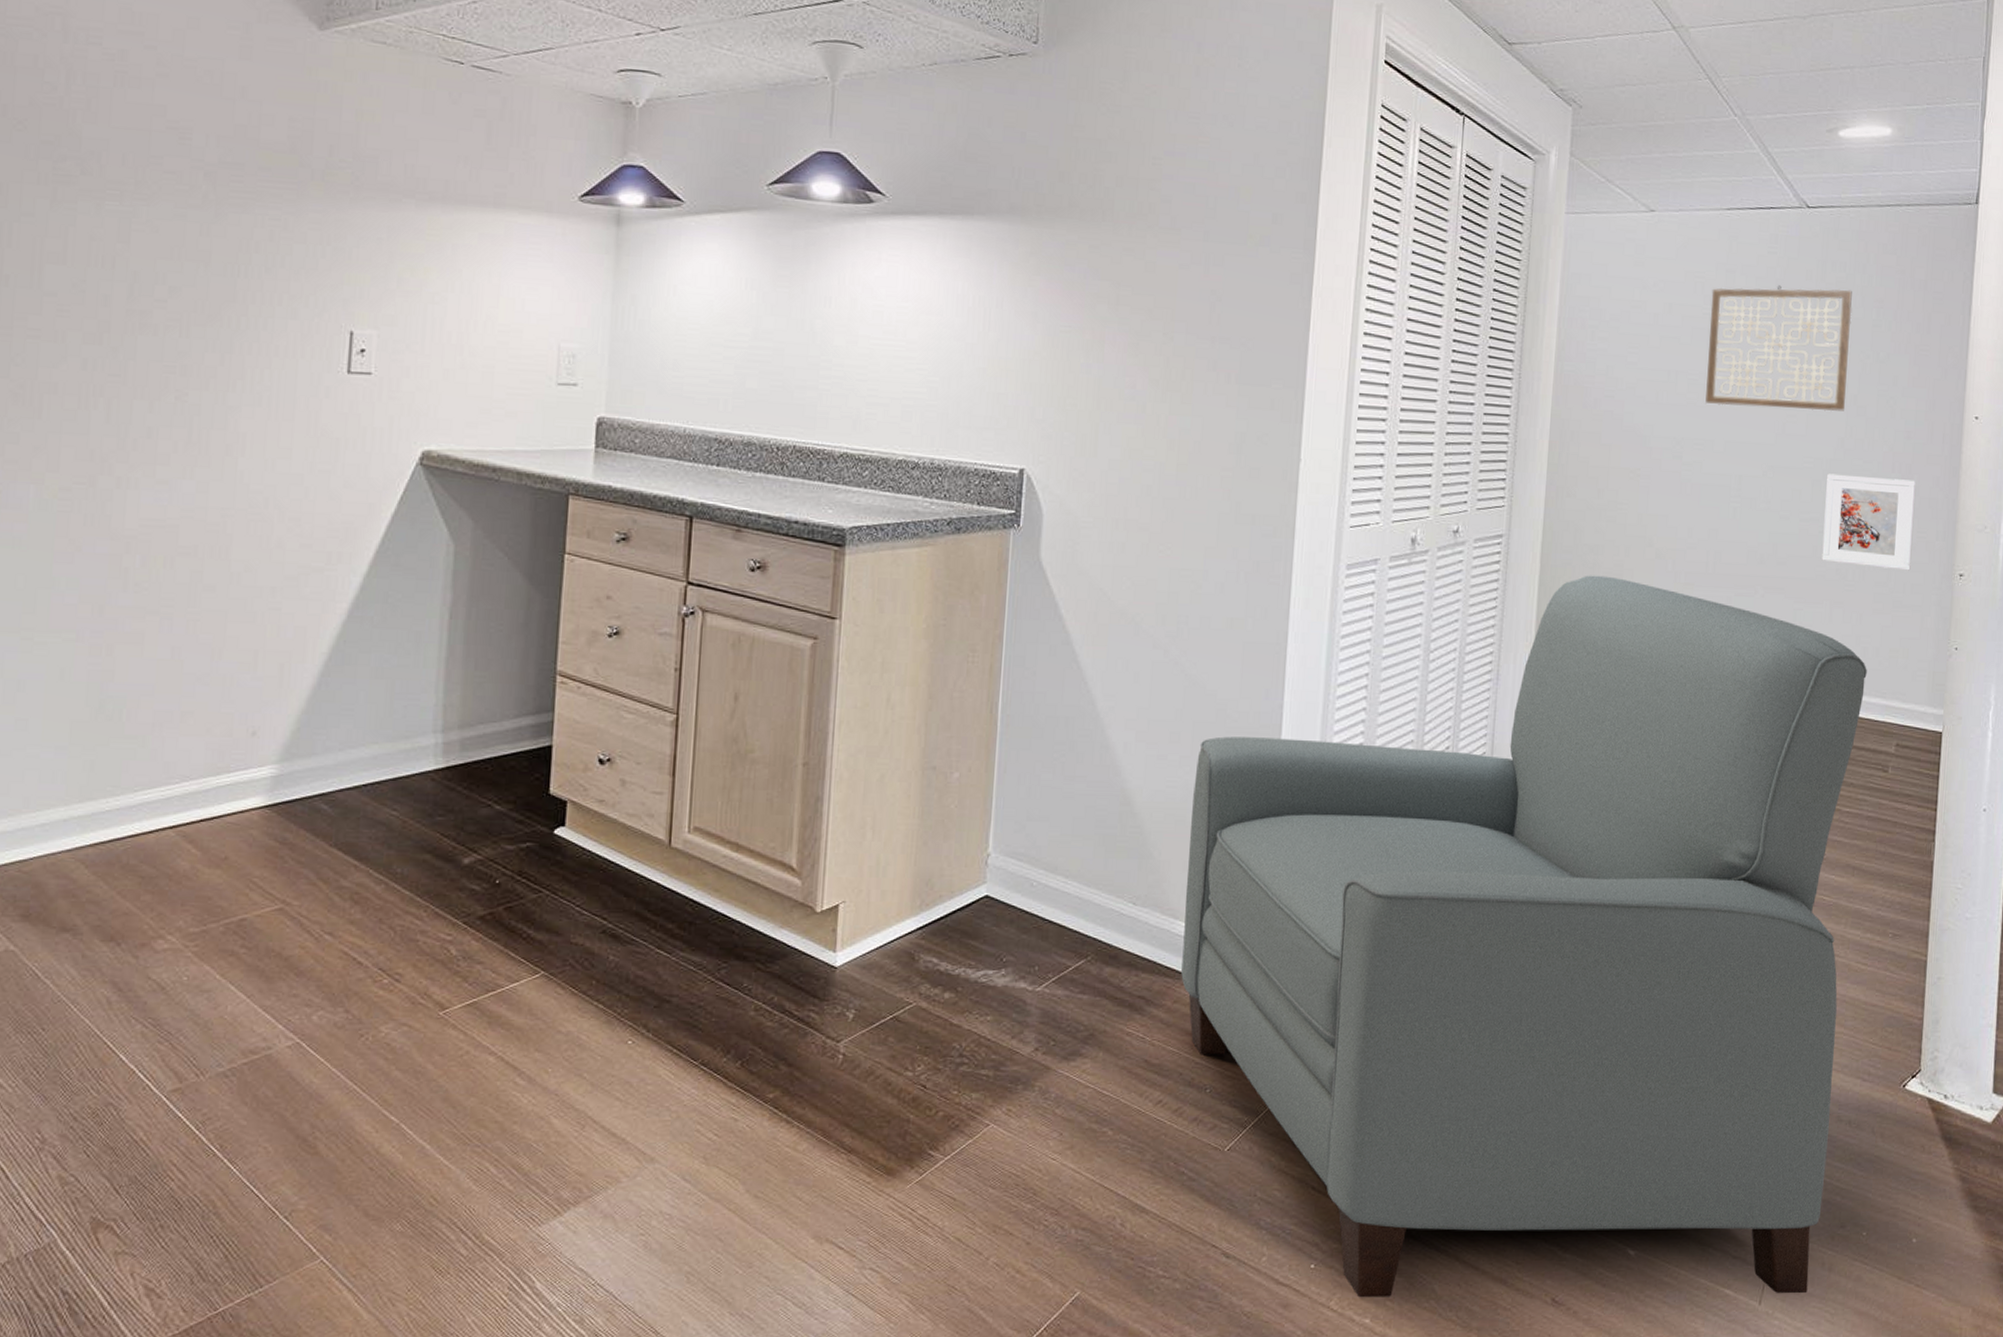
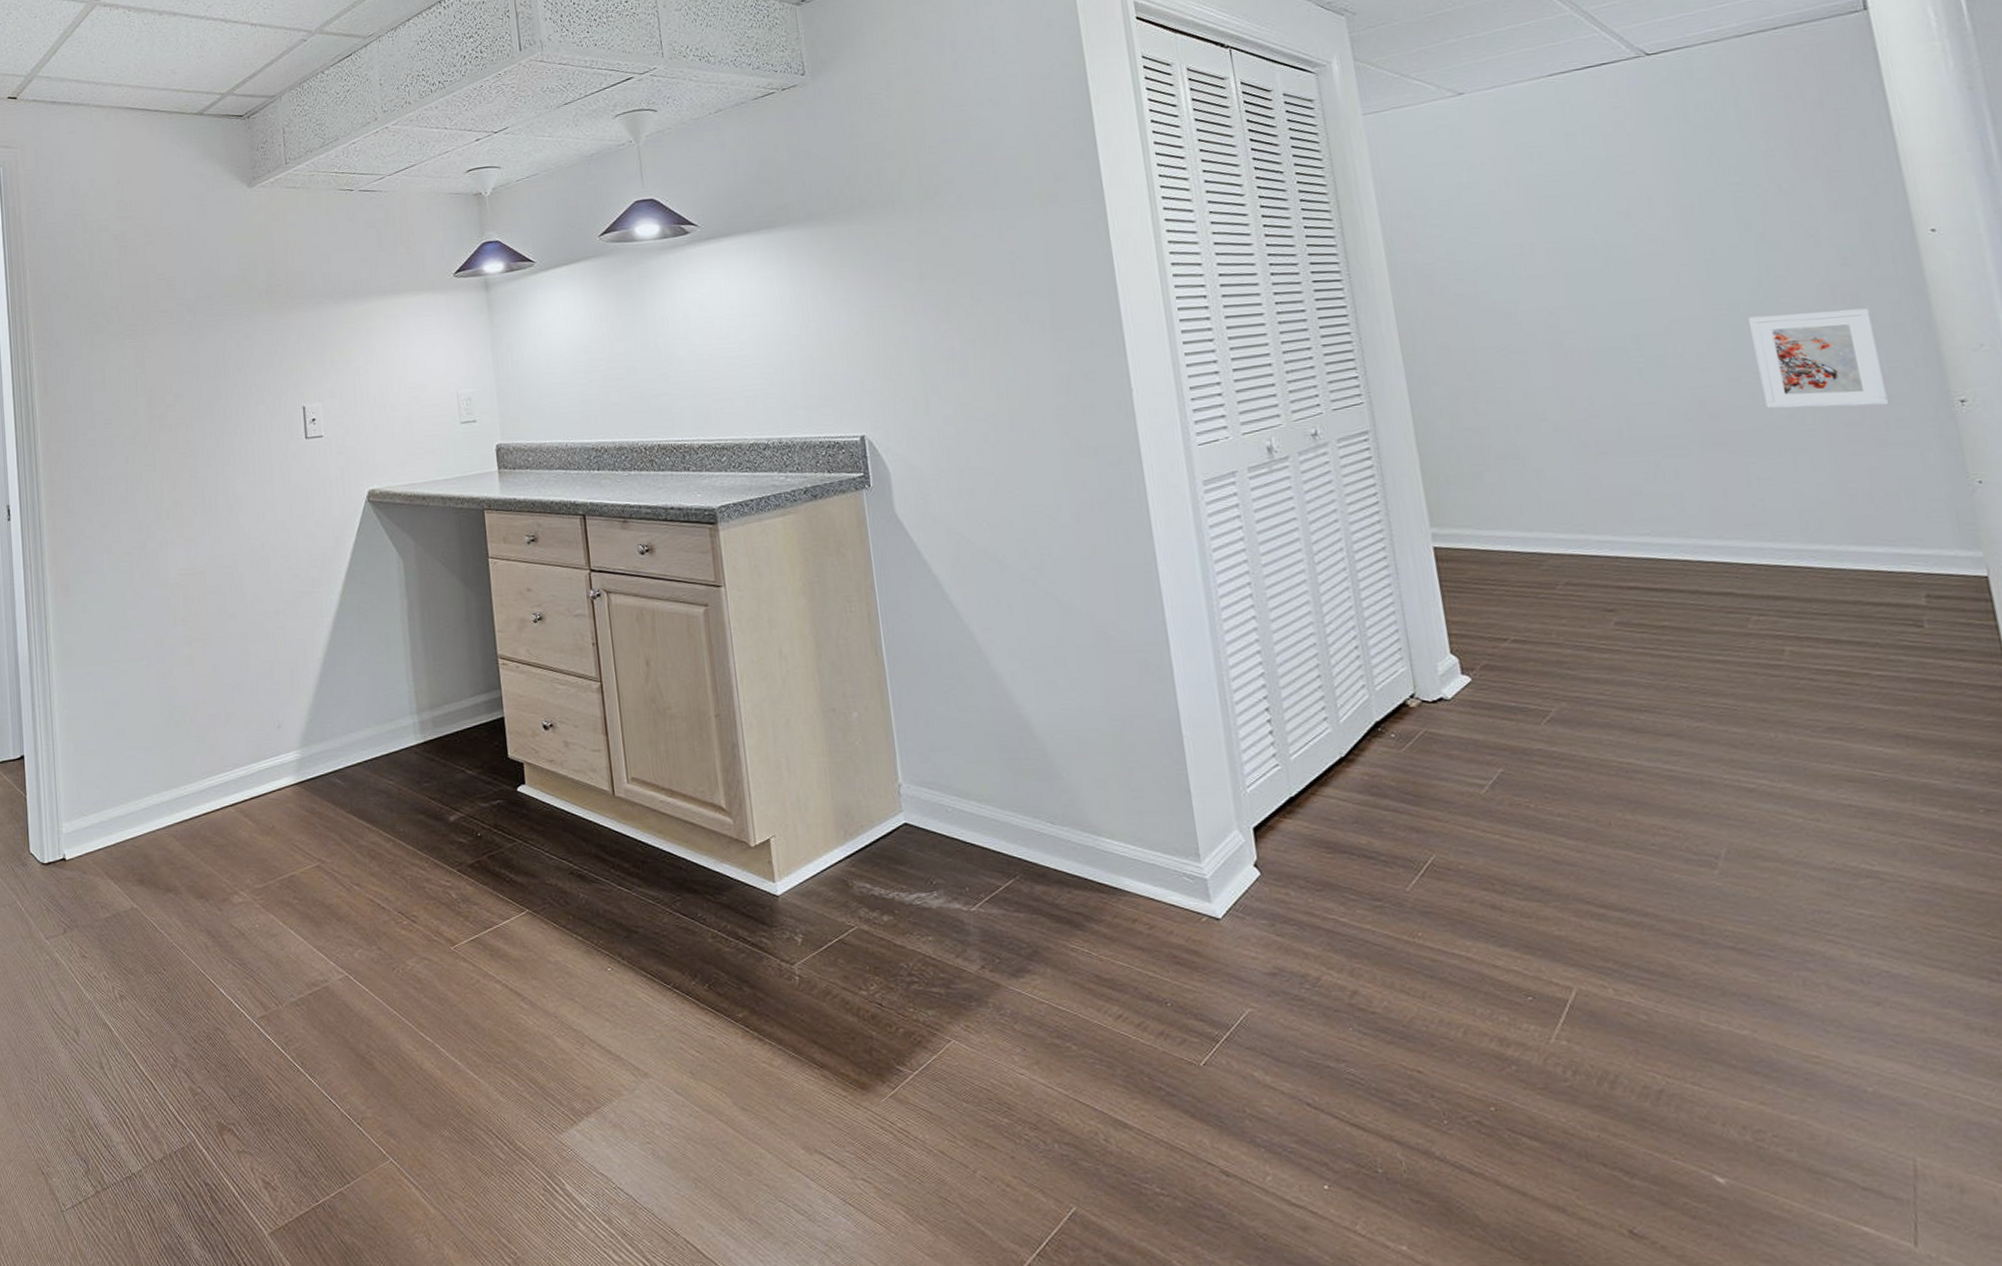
chair: present [1181,575,1867,1298] -> none [1087,456,1982,1235]
wall art: present [1705,285,1852,412] -> none [1551,126,1752,269]

